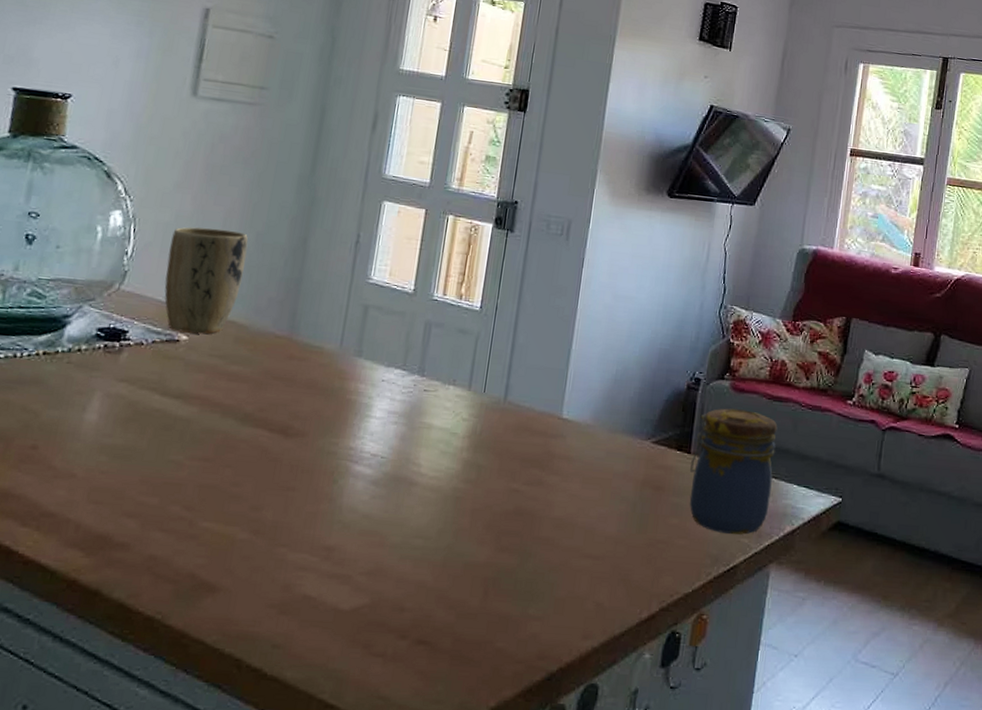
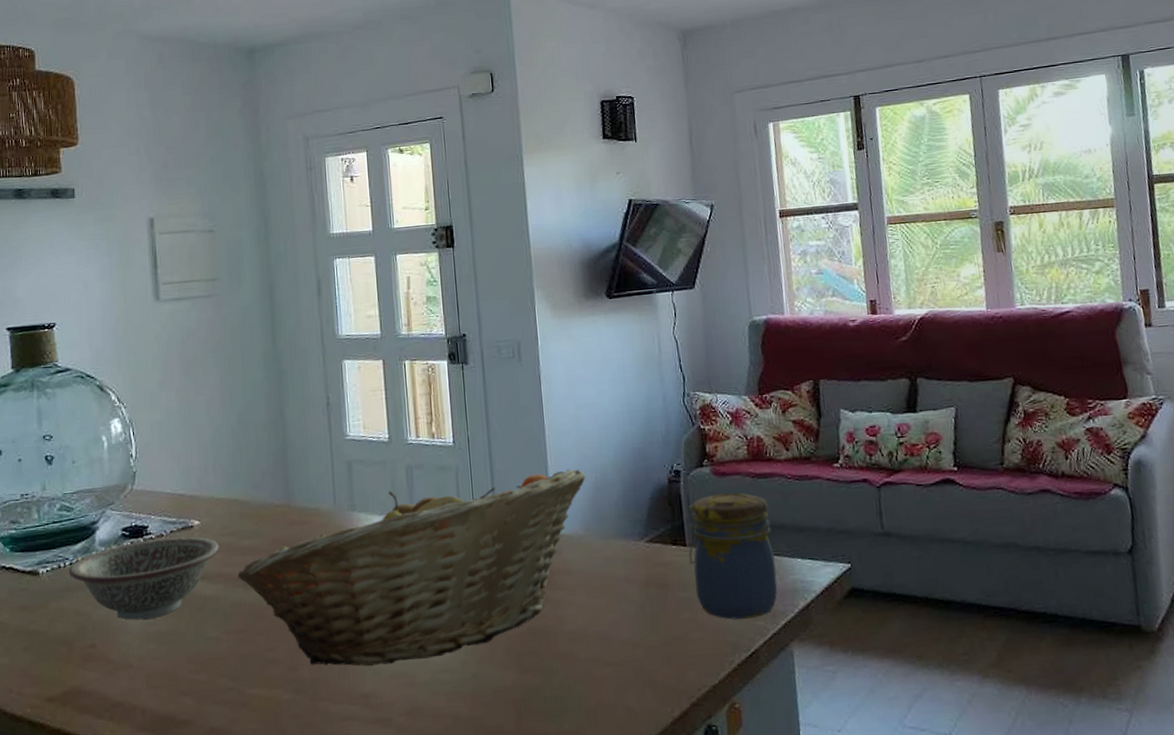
decorative bowl: none [24,345,204,430] -> present [68,536,219,621]
plant pot: present [164,227,248,334] -> none [166,416,235,519]
fruit basket: none [217,343,609,521] -> present [237,468,587,667]

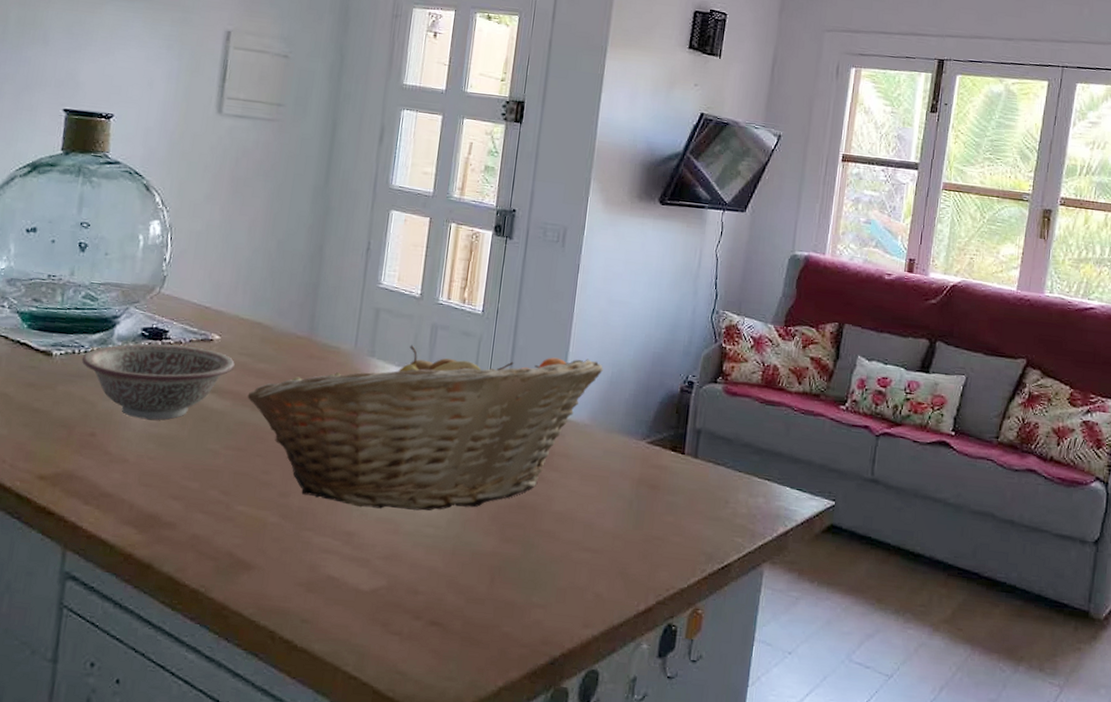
jar: present [688,492,778,620] -> none [683,411,770,534]

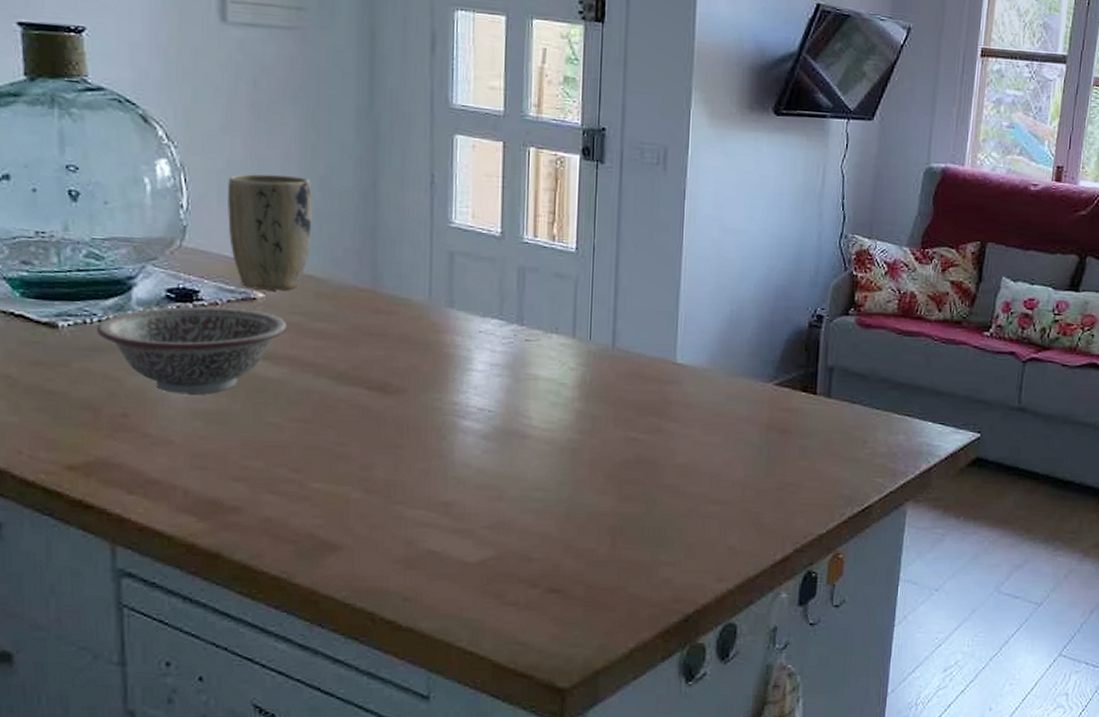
plant pot: none [198,235,271,335] -> present [228,174,312,291]
fruit basket: present [247,345,604,511] -> none [307,291,722,475]

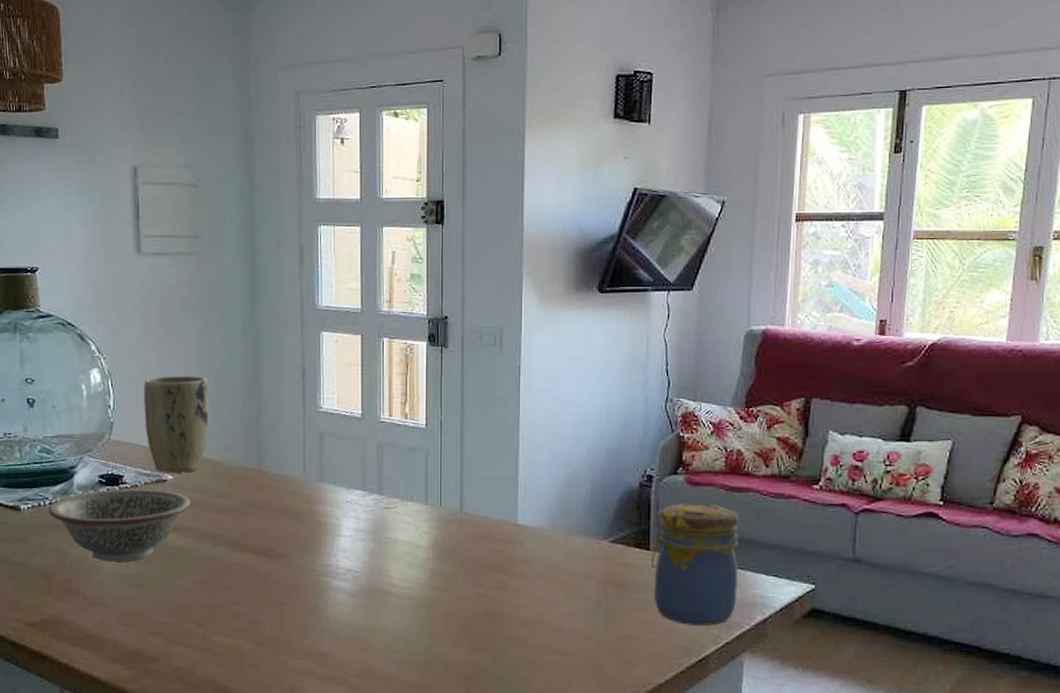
jar: none [817,345,909,474] -> present [651,503,739,626]

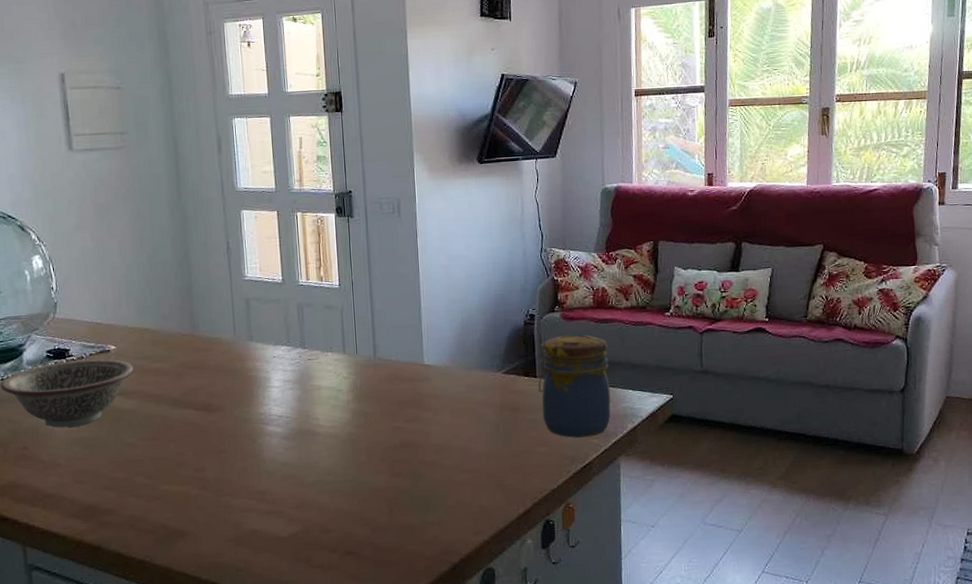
plant pot: present [144,375,209,473] -> none [83,256,146,344]

